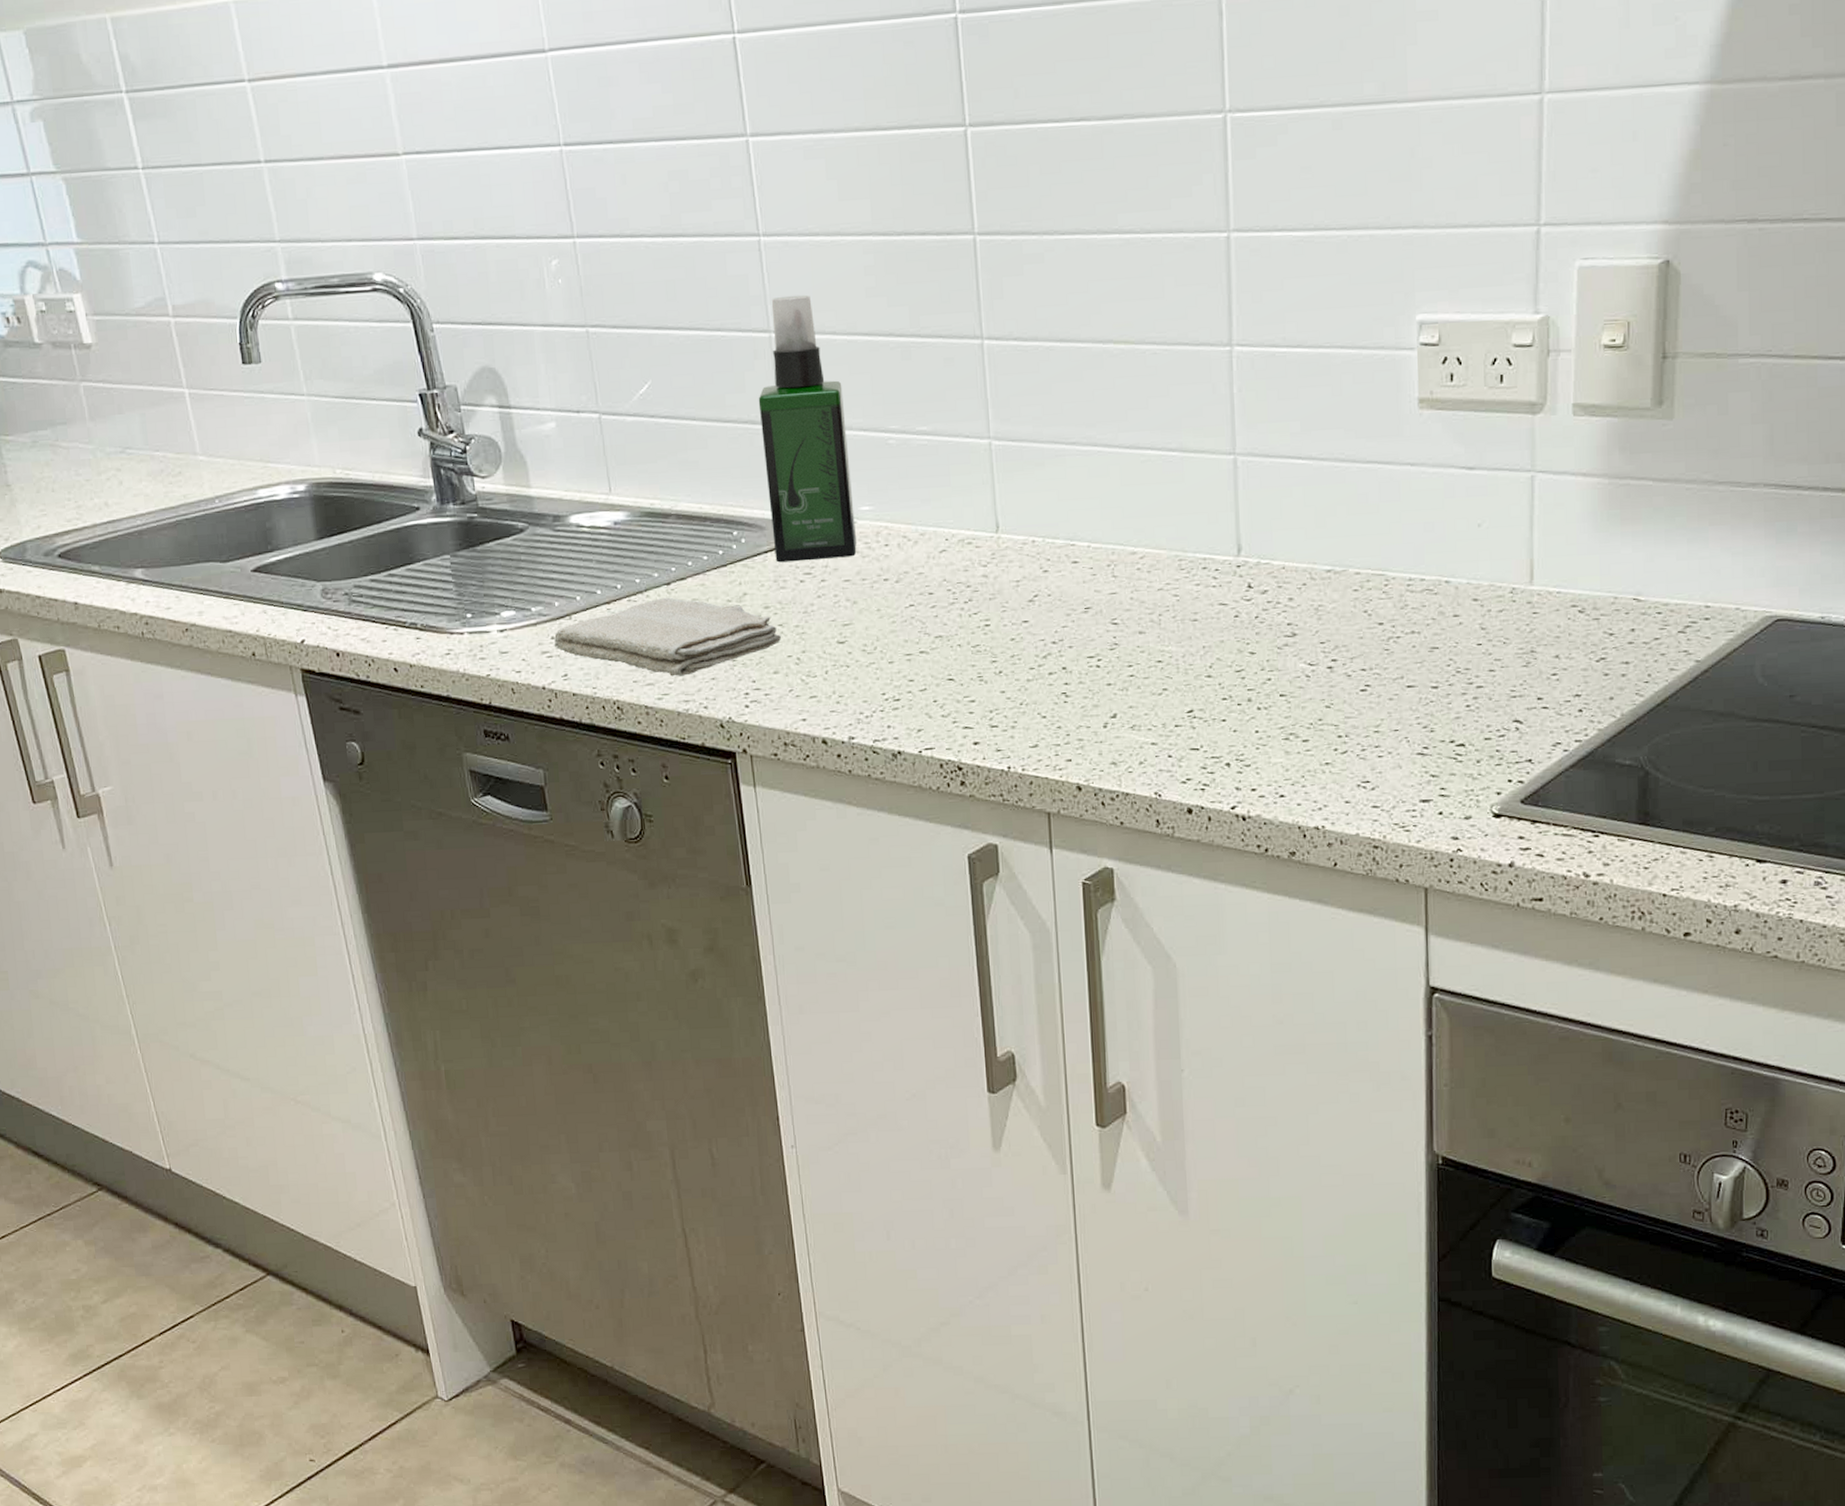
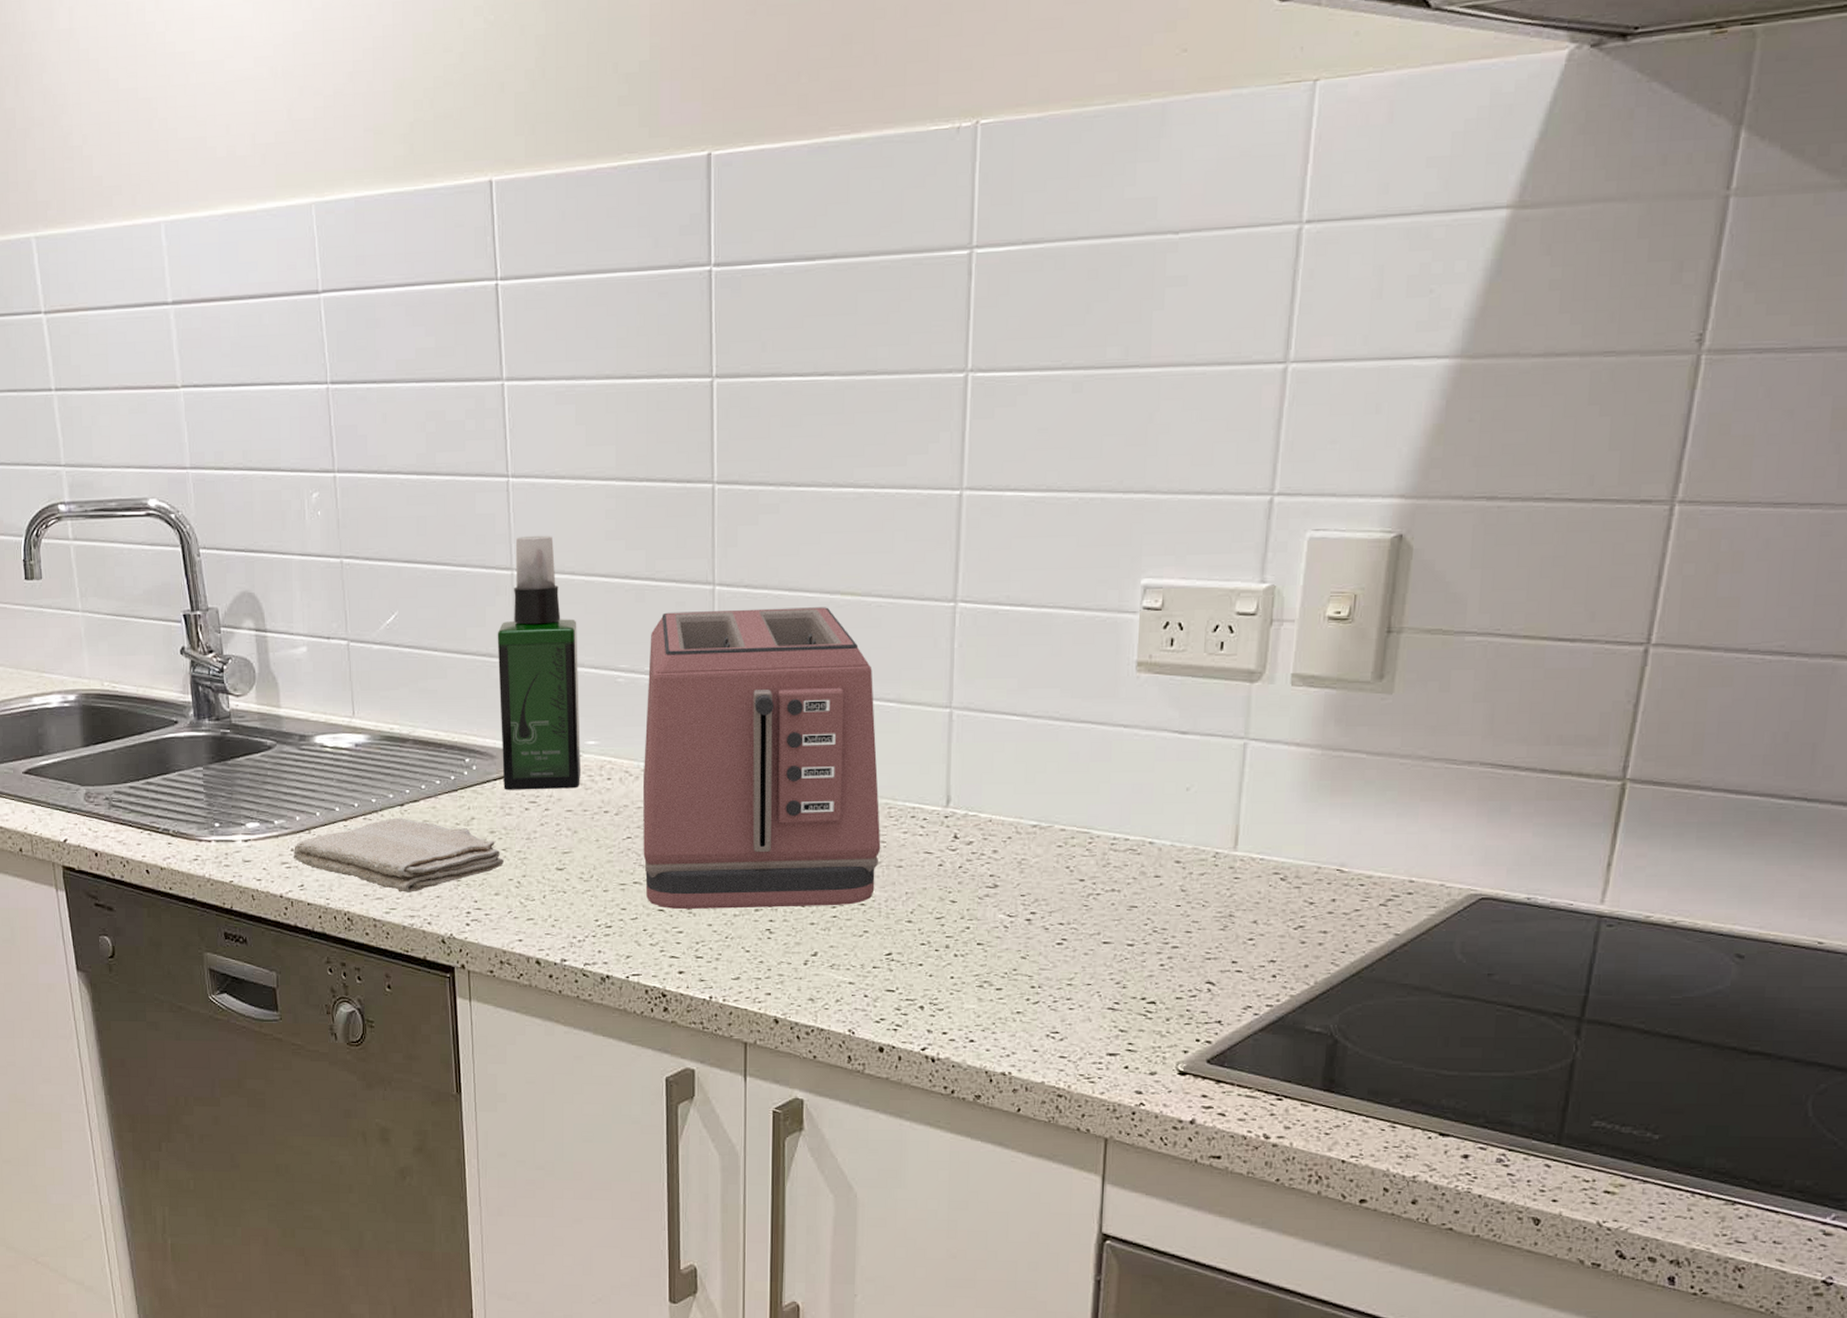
toaster: none [919,357,1174,678] -> present [642,607,881,910]

